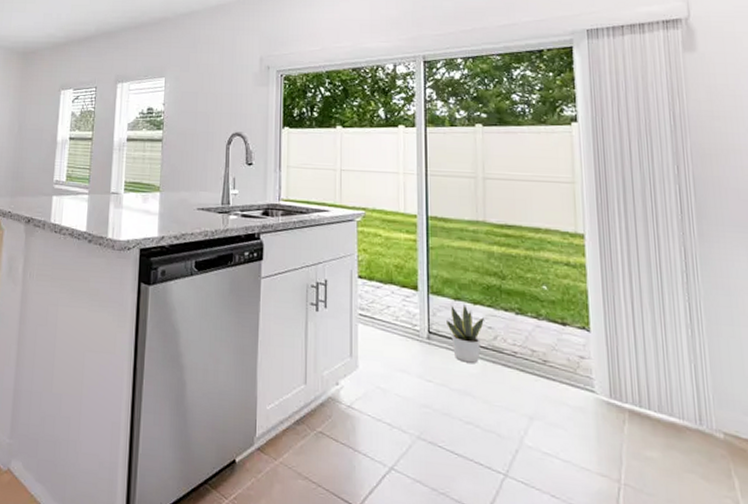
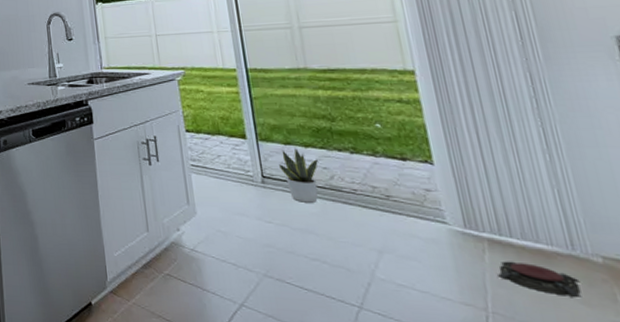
robot vacuum: none [632,433,703,472] -> present [496,261,582,297]

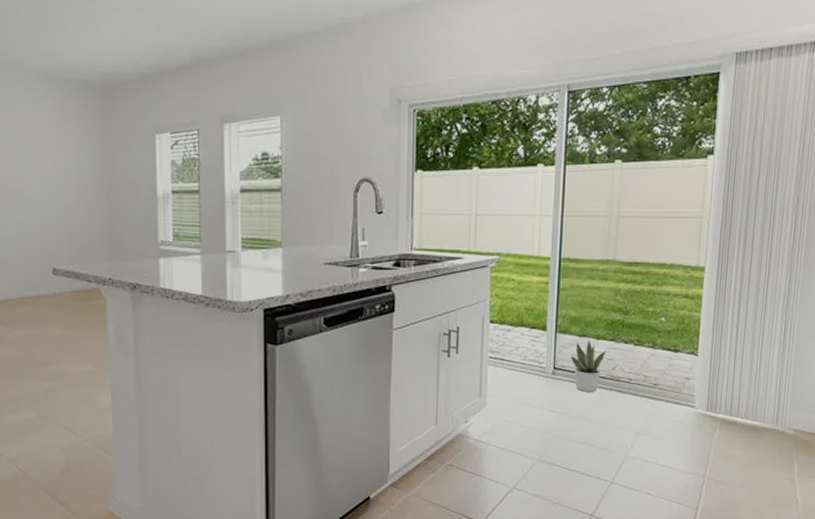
robot vacuum: present [496,261,582,297] -> none [719,436,774,462]

